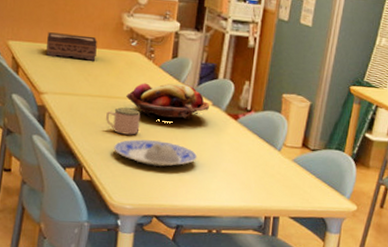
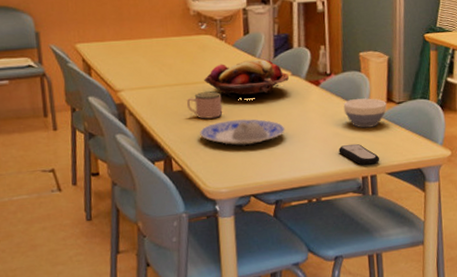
tissue box: present [46,32,97,61] -> none [115,26,168,53]
remote control: none [246,182,286,207] -> present [338,143,380,166]
bowl: none [258,139,301,170] -> present [343,98,387,128]

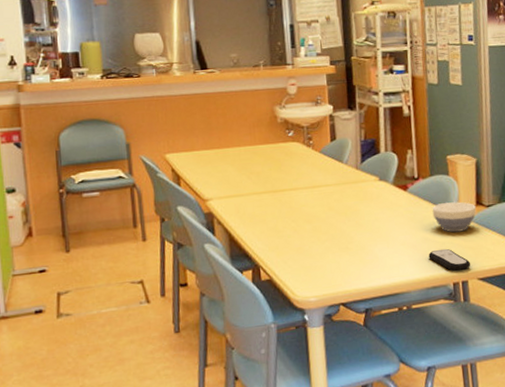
mug: present [187,91,223,119] -> none [275,198,311,227]
plate: present [200,118,286,146] -> none [288,225,374,253]
fruit basket: present [204,59,289,98] -> none [292,164,376,205]

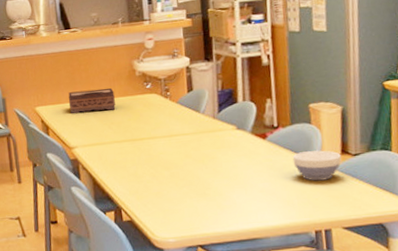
tissue box: none [204,134,255,162] -> present [68,87,116,113]
remote control: present [428,248,471,272] -> none [288,196,335,220]

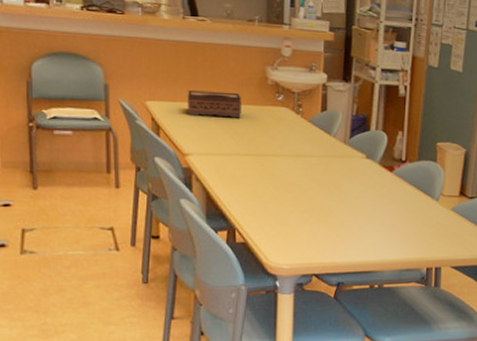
bowl: present [292,150,342,181] -> none [415,189,459,220]

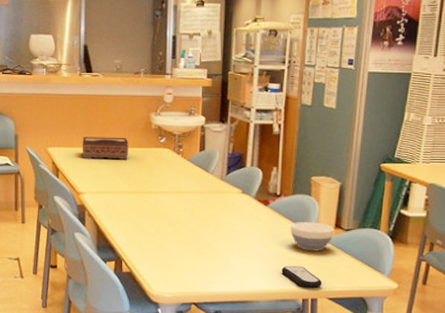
remote control: none [406,234,447,258] -> present [281,265,323,289]
bowl: none [415,189,459,220] -> present [290,222,334,252]

